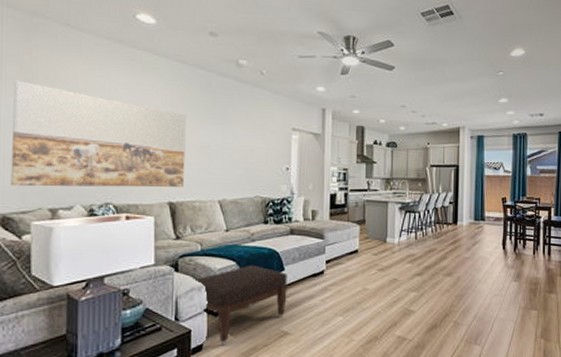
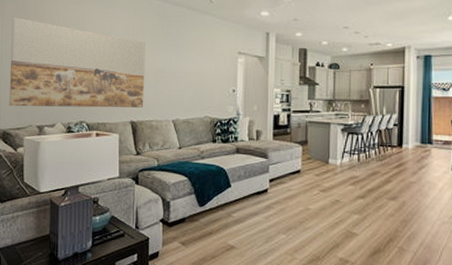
ottoman: present [195,265,287,345] -> none [153,180,234,254]

